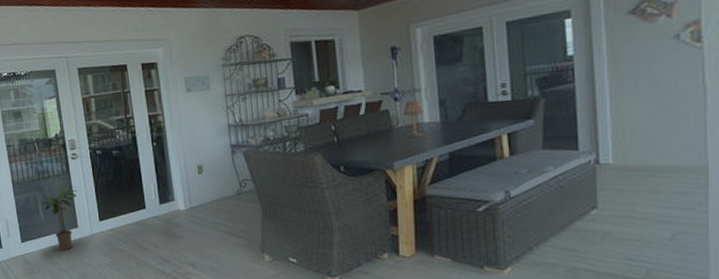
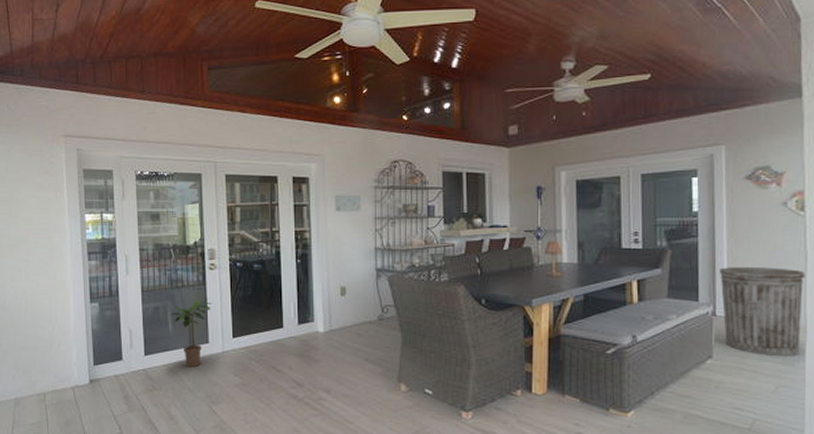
trash can: none [600,106,705,202] -> present [718,267,805,356]

